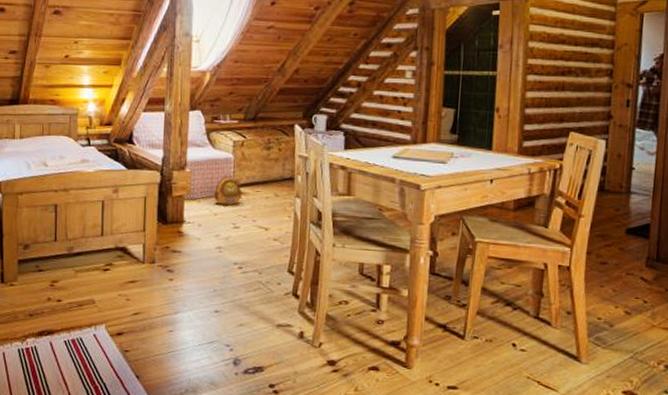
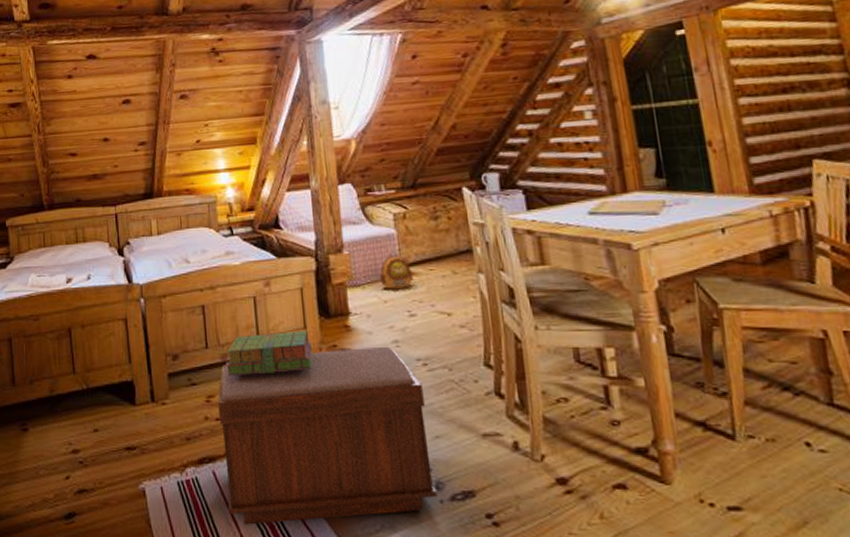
bench: none [60,250,236,386] -> present [218,346,437,525]
stack of books: none [71,232,148,267] -> present [226,331,313,377]

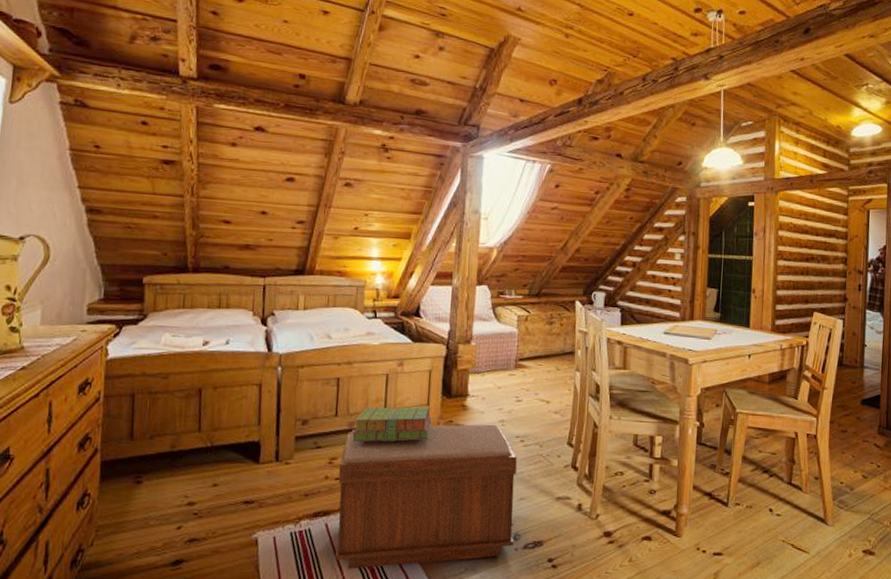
backpack: present [380,251,414,289] -> none [498,347,525,378]

